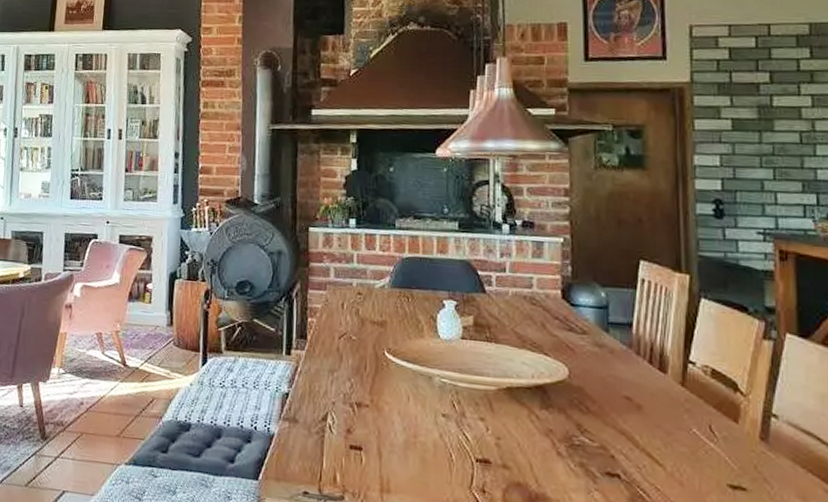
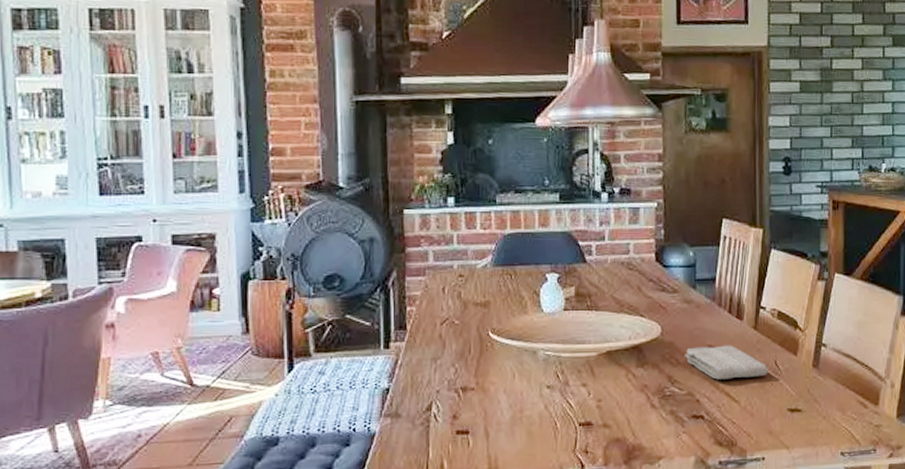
washcloth: none [596,396,700,442] -> present [685,345,768,380]

